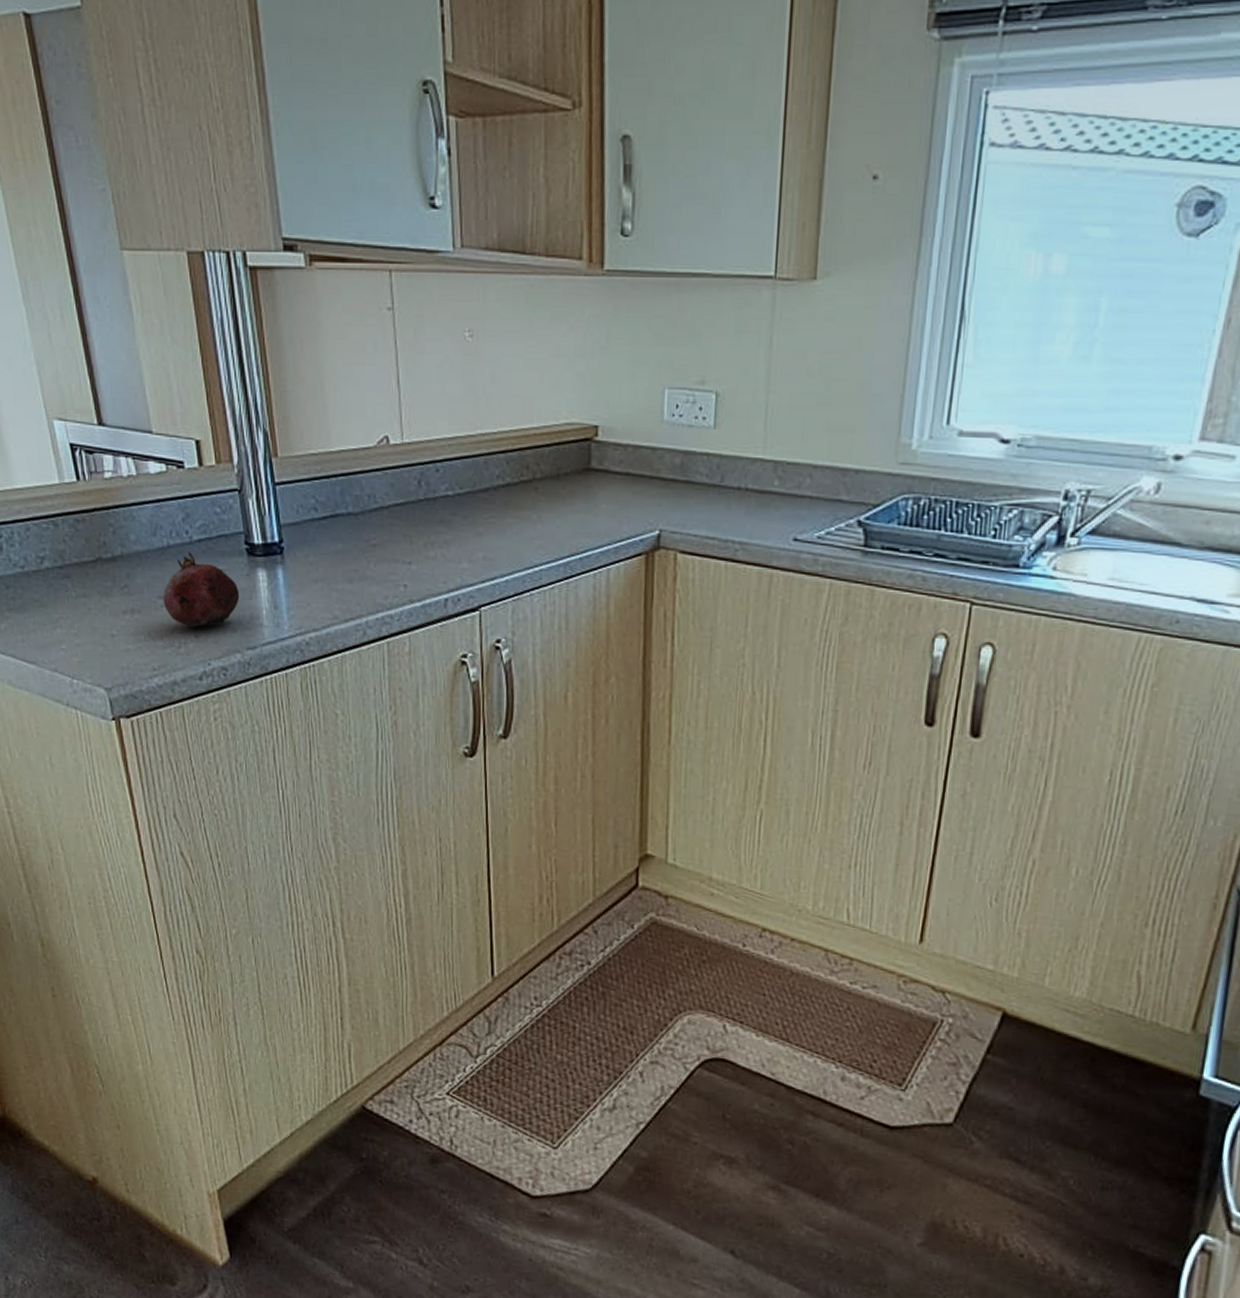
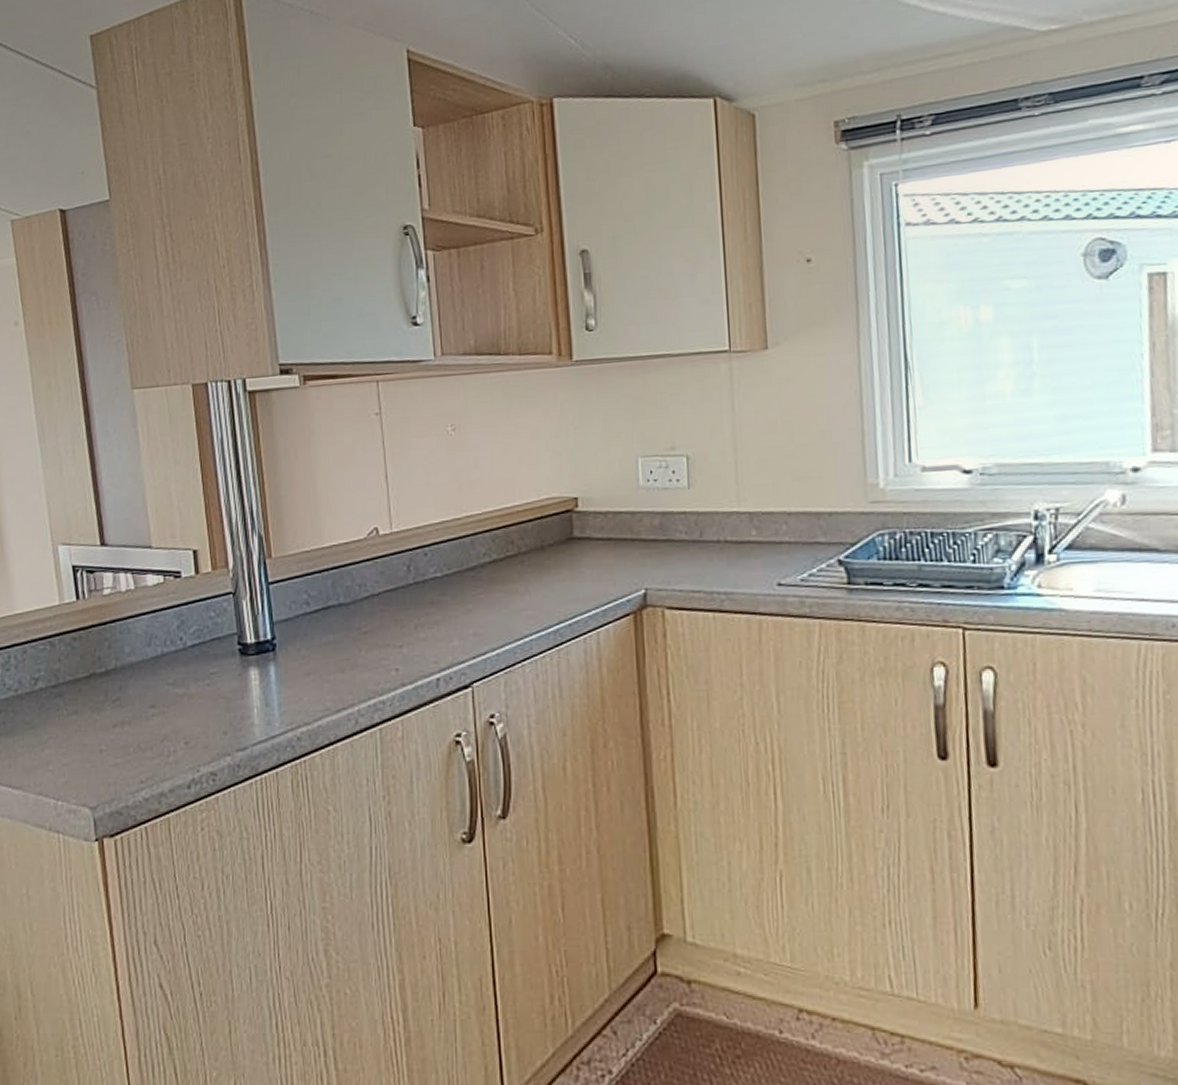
fruit: present [162,552,240,627] -> none [154,658,231,734]

